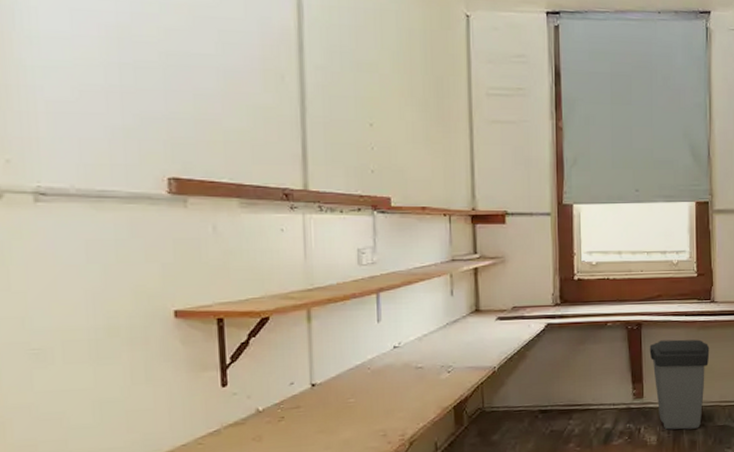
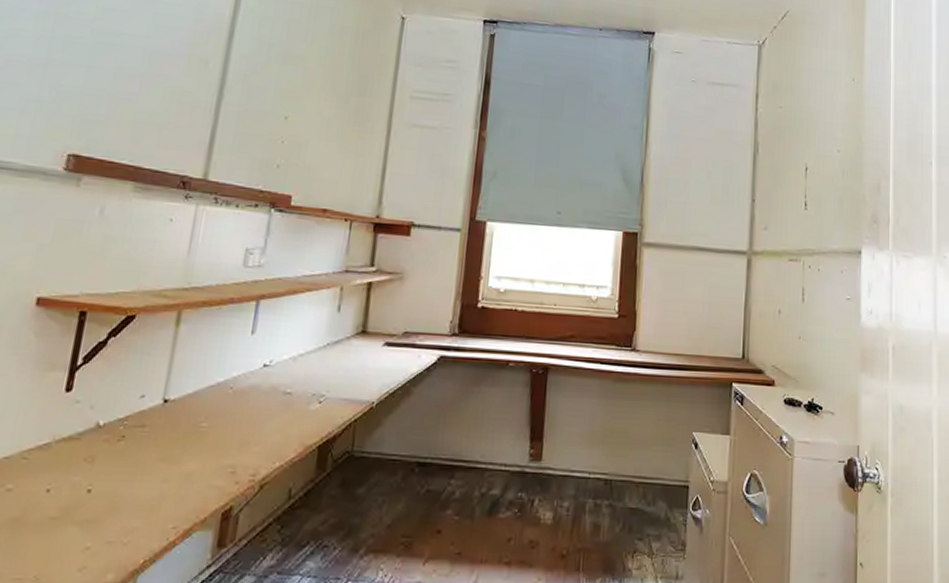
trash can: present [649,339,710,430] -> none [554,390,626,509]

